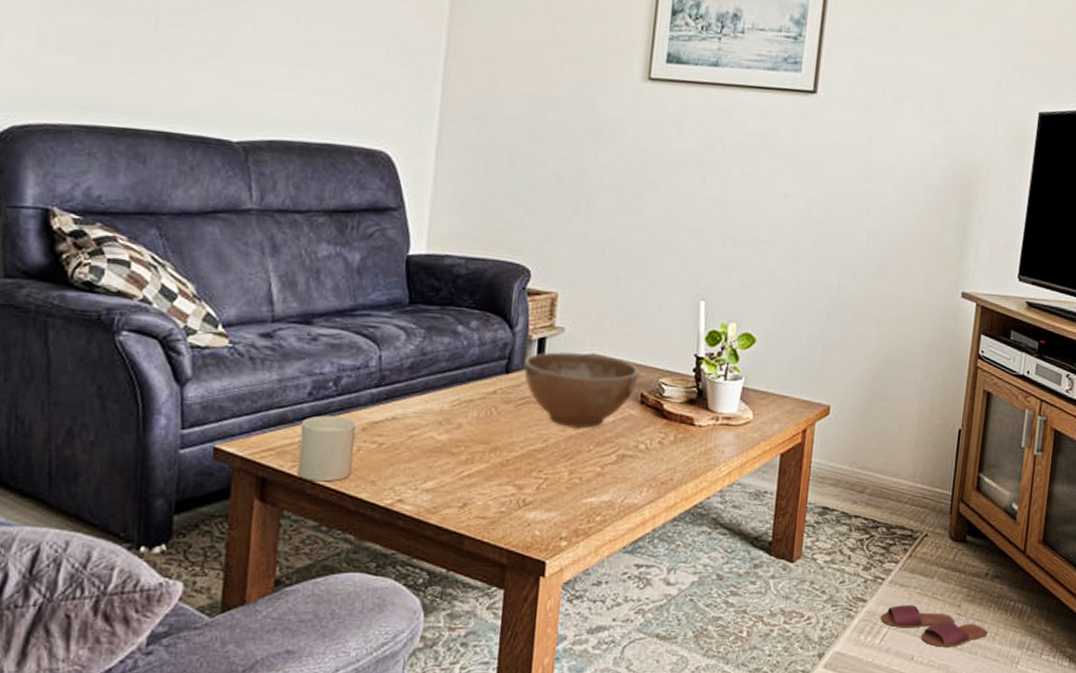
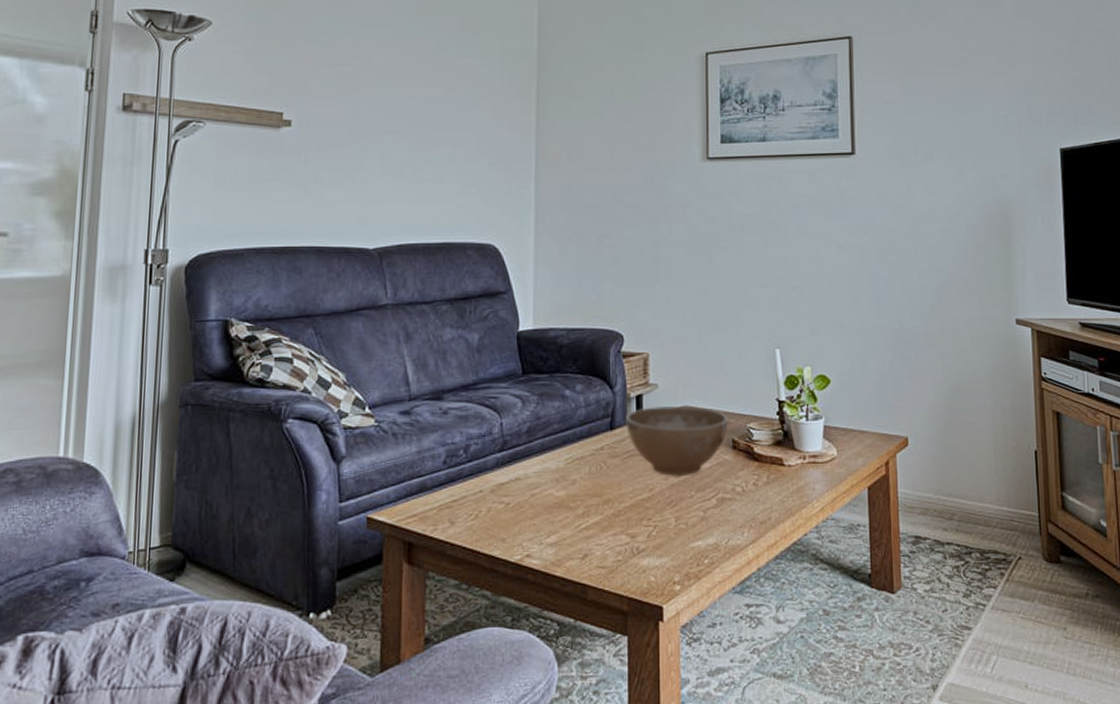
mug: present [297,415,356,482] -> none [438,481,485,543]
slippers: present [881,605,988,647] -> none [988,630,1098,673]

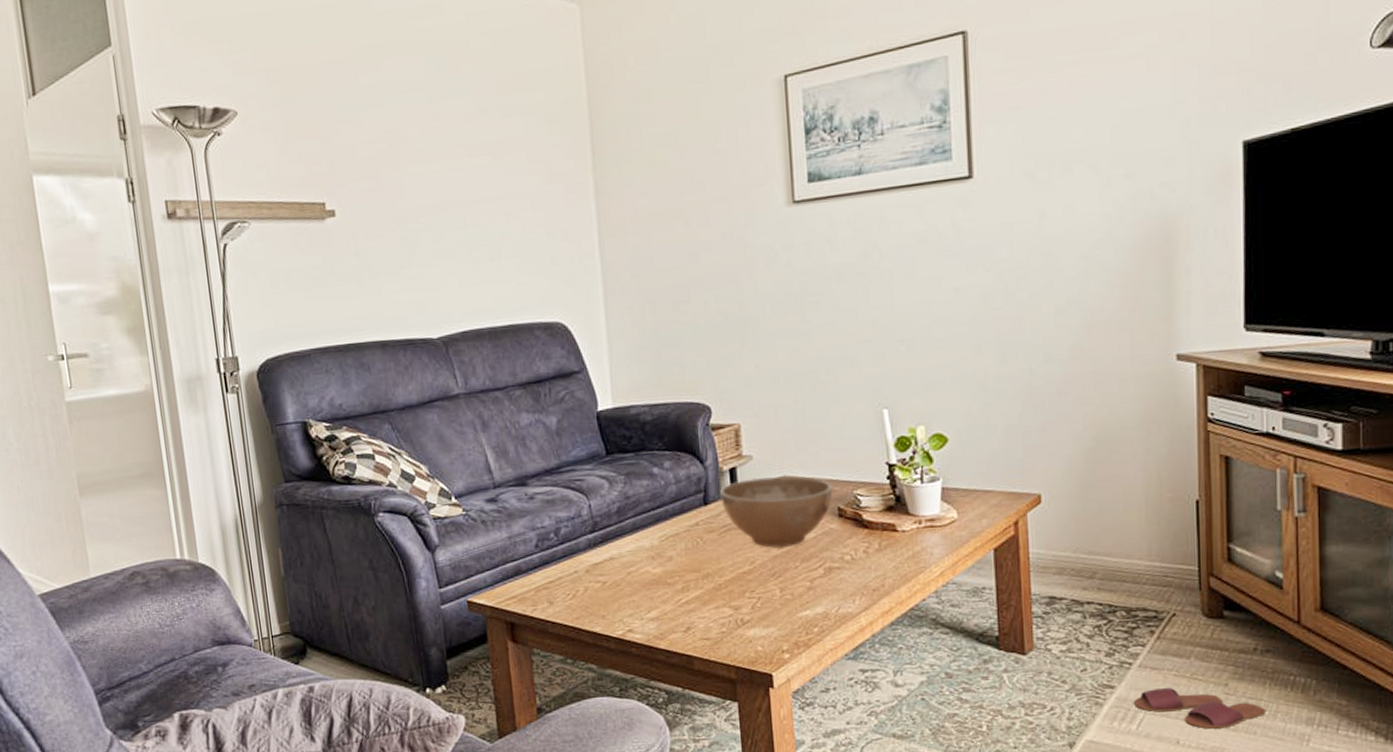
slippers: none [988,630,1098,673] -> present [1134,688,1266,729]

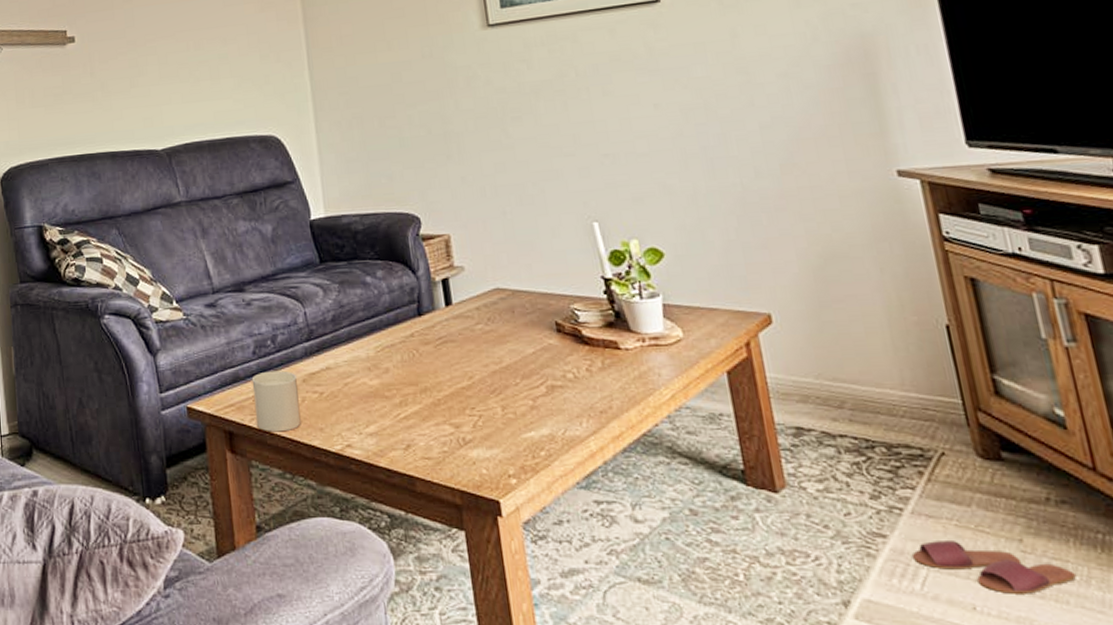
mug: none [534,562,583,621] -> present [251,370,301,432]
bowl: present [720,476,833,548] -> none [434,288,549,363]

